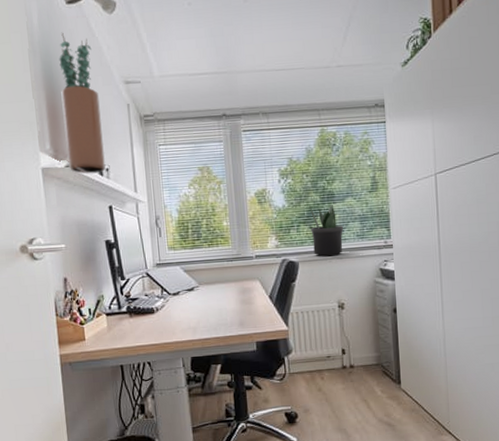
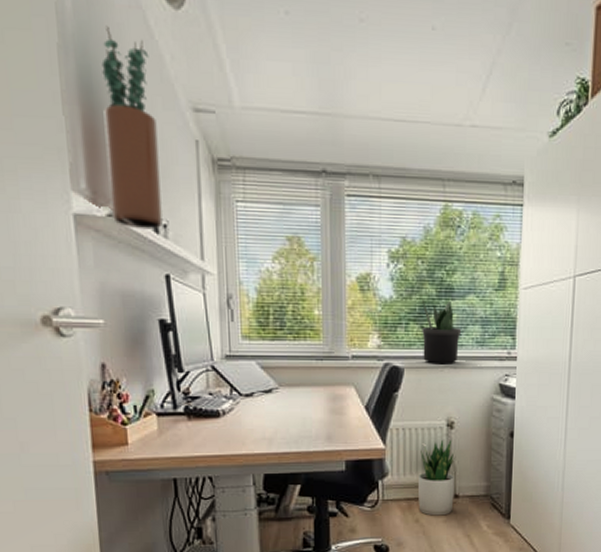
planter: none [317,319,350,385] -> present [417,440,456,516]

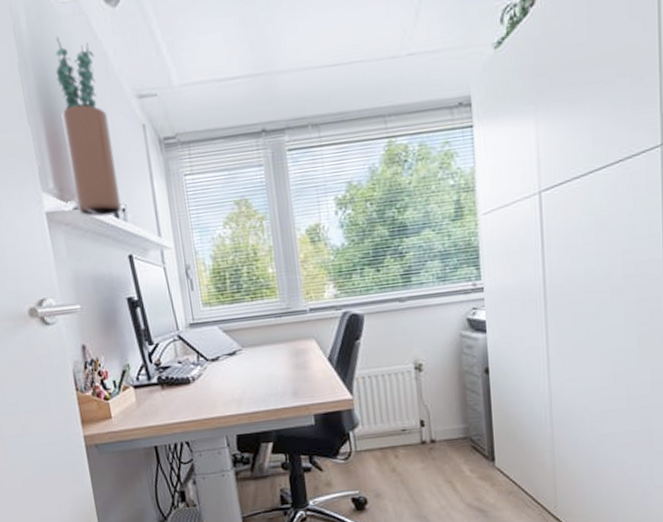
planter: present [417,440,456,516] -> none [389,383,431,464]
planter: present [422,299,462,365] -> none [375,238,420,307]

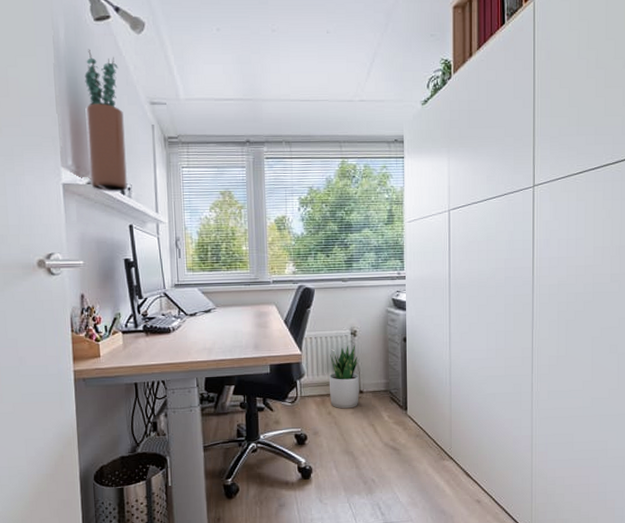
planter: none [389,383,431,464] -> present [328,346,360,409]

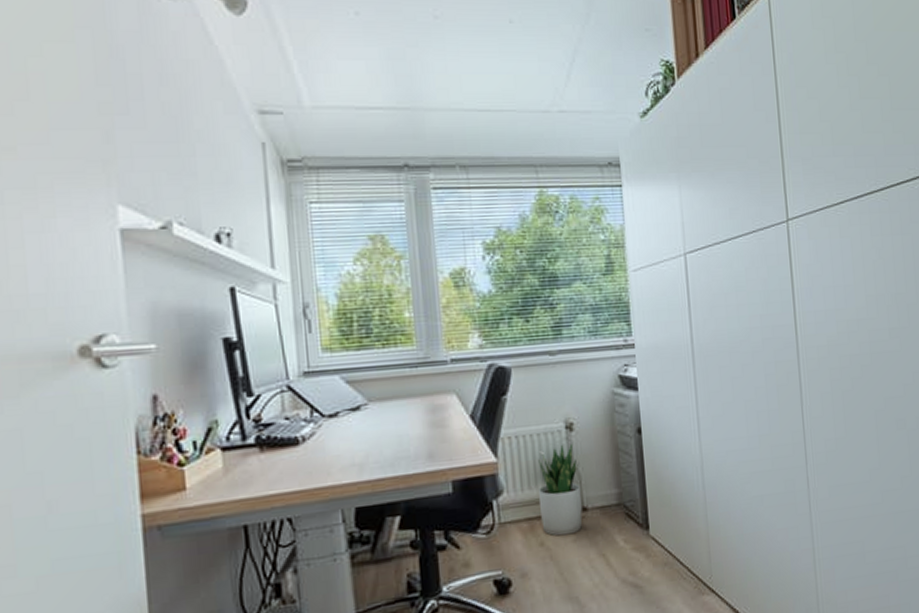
vase: present [84,49,127,192] -> none [154,34,226,240]

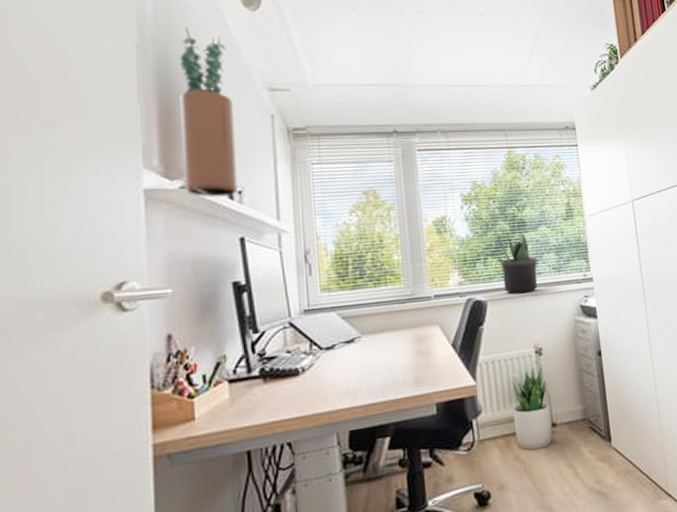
vase: none [154,34,226,240] -> present [179,27,238,198]
planter: none [525,289,572,360] -> present [497,233,538,294]

